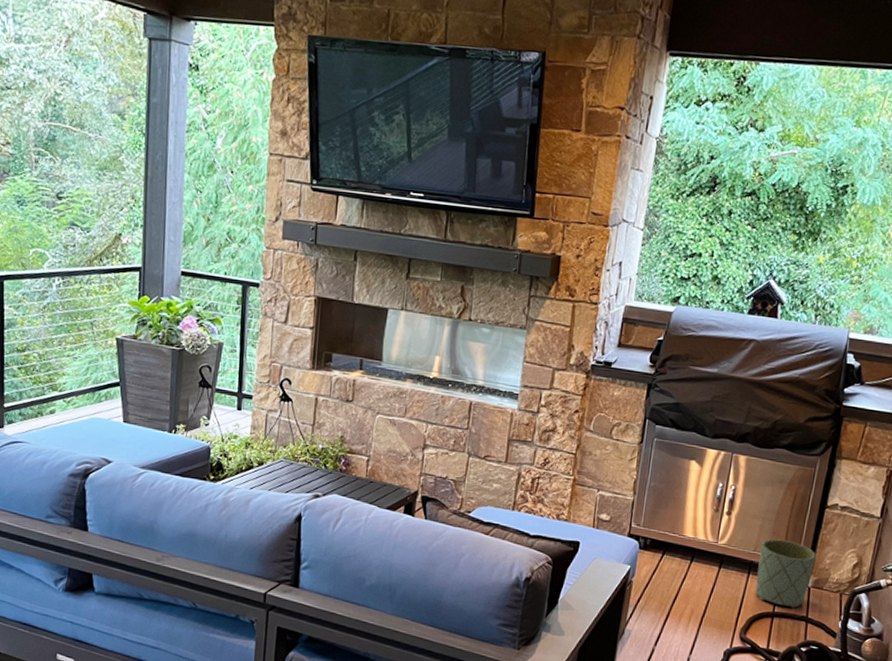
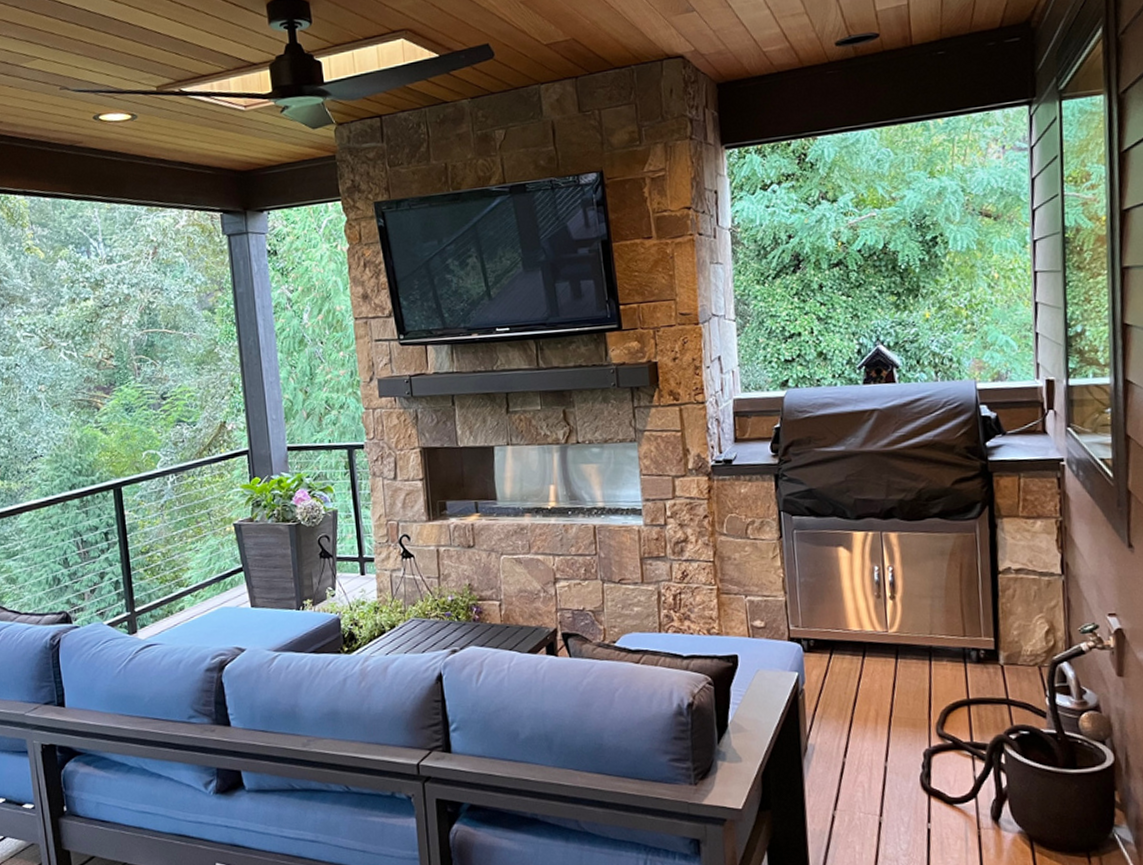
planter: present [755,538,816,609] -> none [936,616,1001,692]

